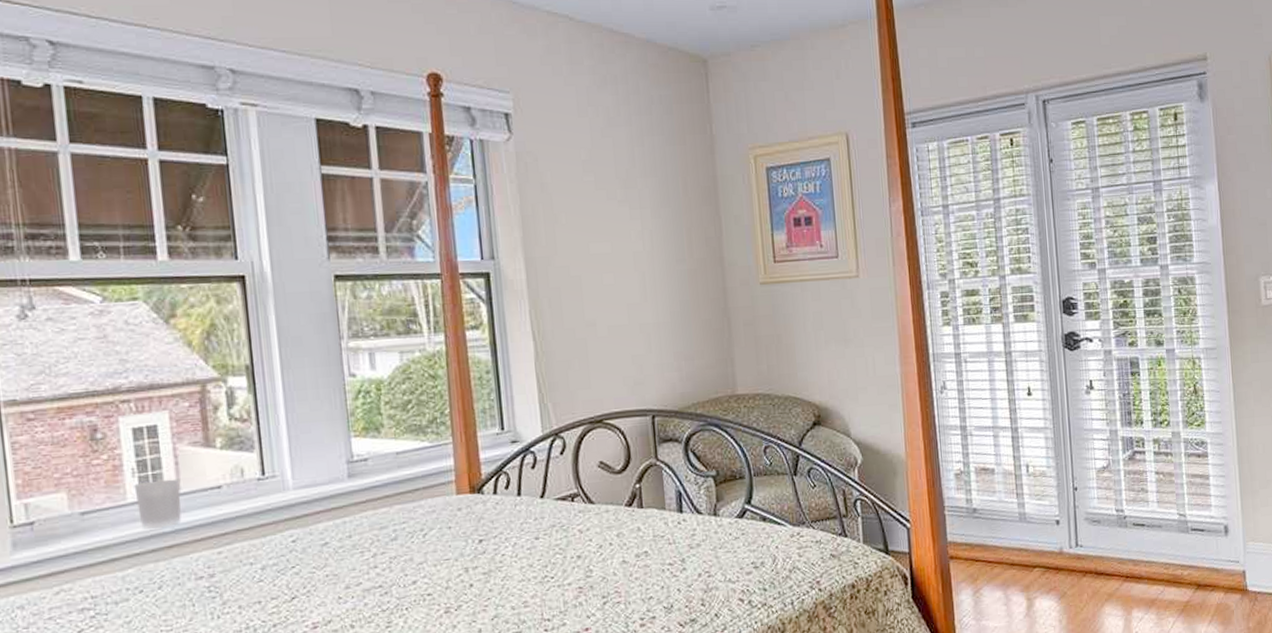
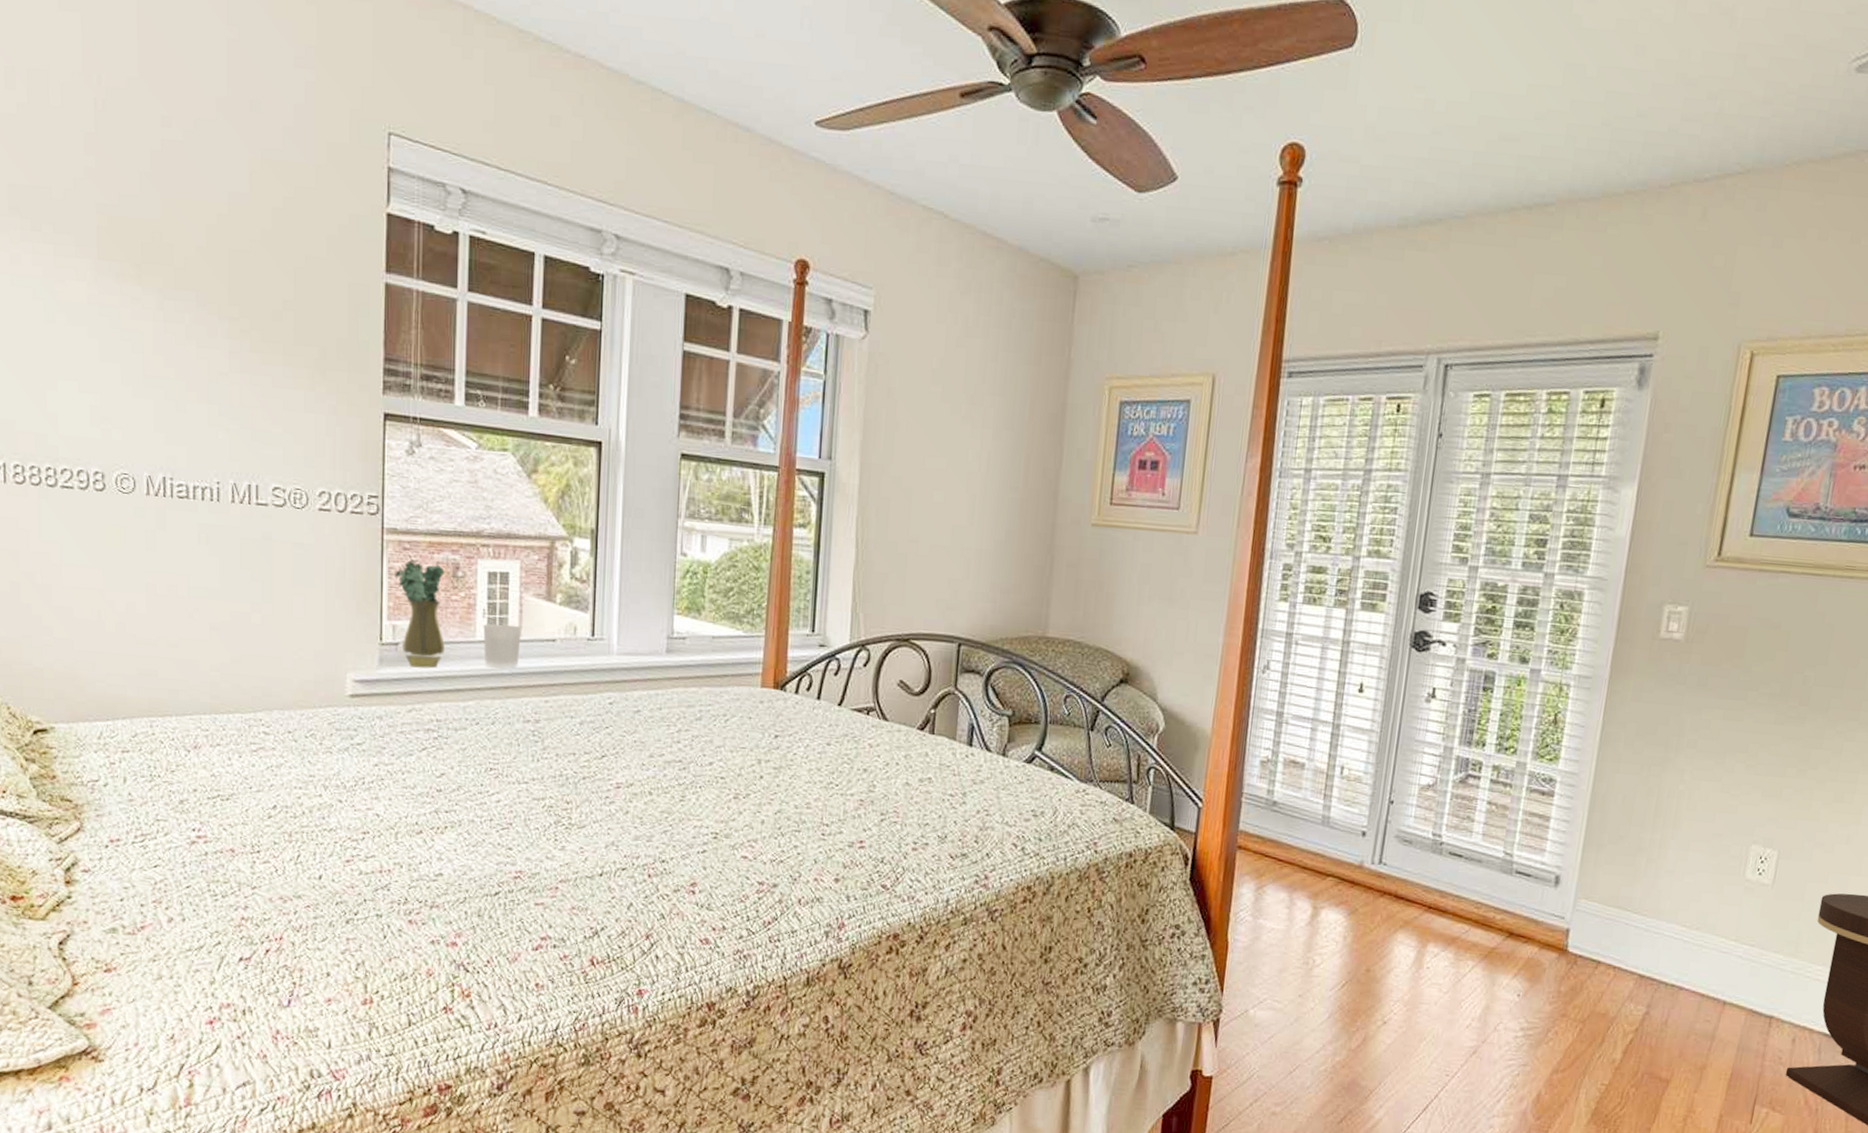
vase: none [19,425,92,546] -> present [395,555,445,669]

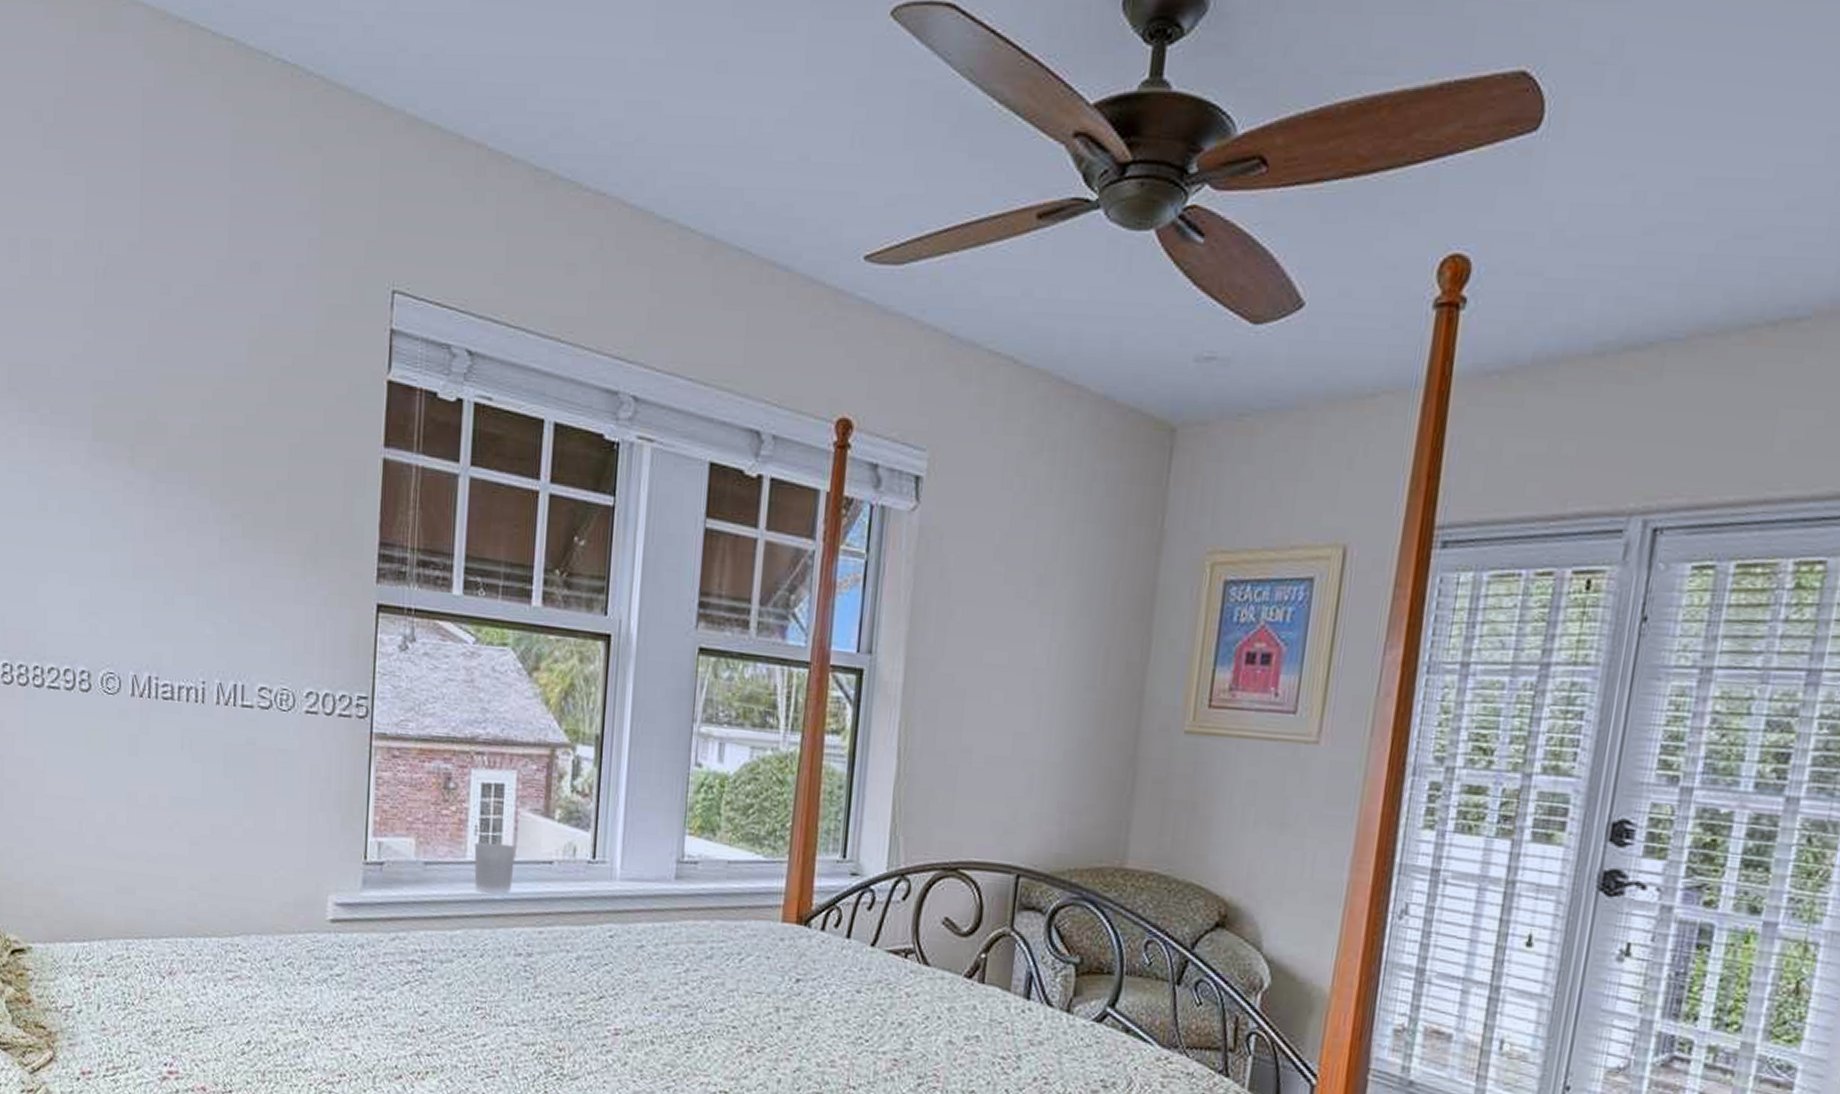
vase: present [395,555,445,669] -> none [382,763,436,893]

